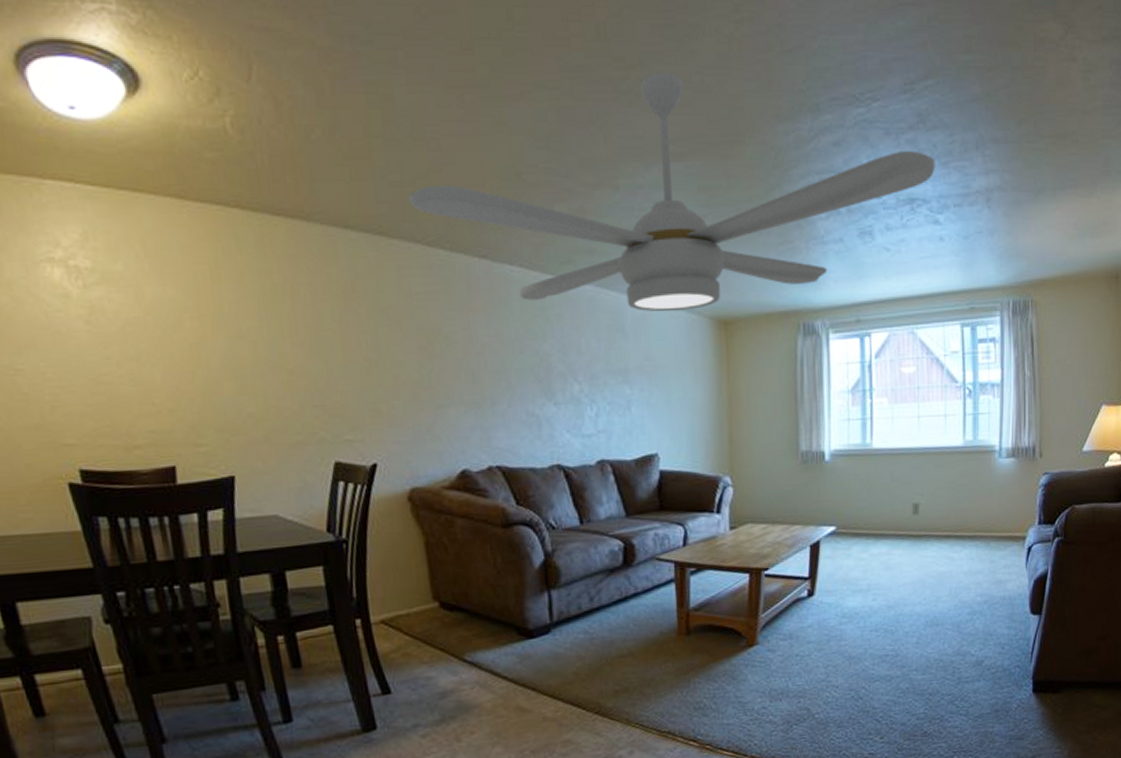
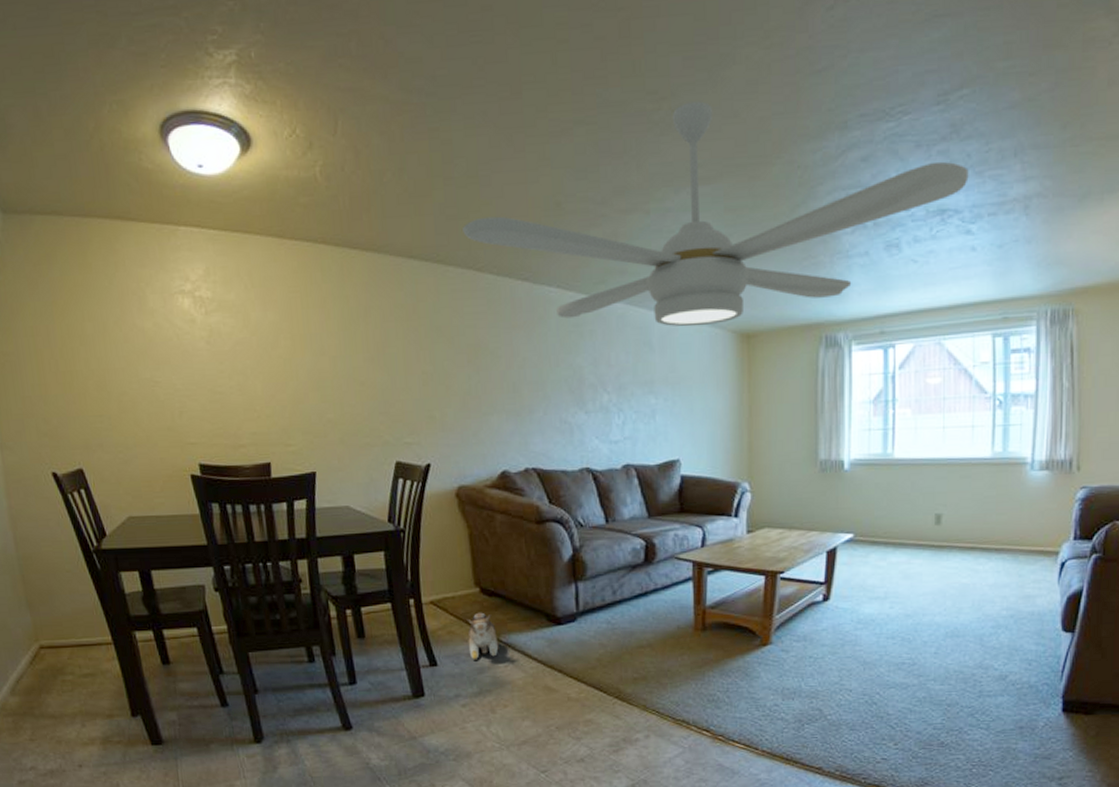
plush toy: none [424,629,463,684] -> present [466,612,499,660]

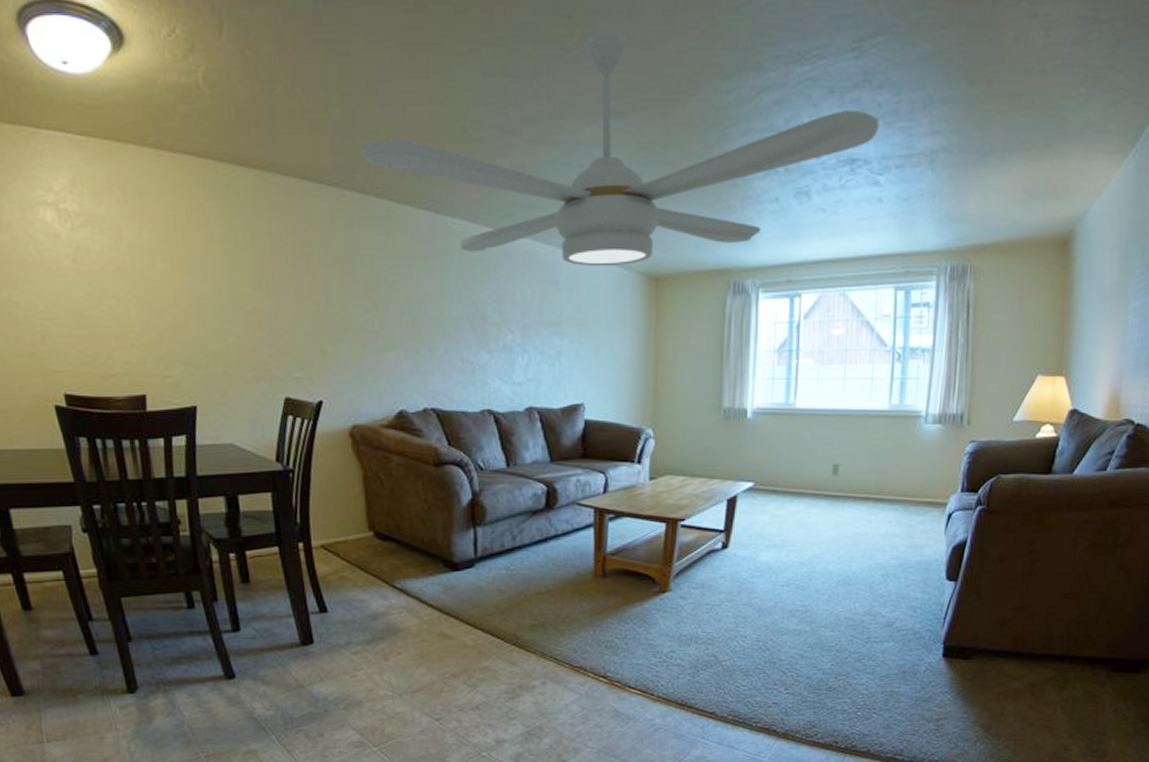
plush toy: present [466,612,499,660] -> none [359,557,393,606]

